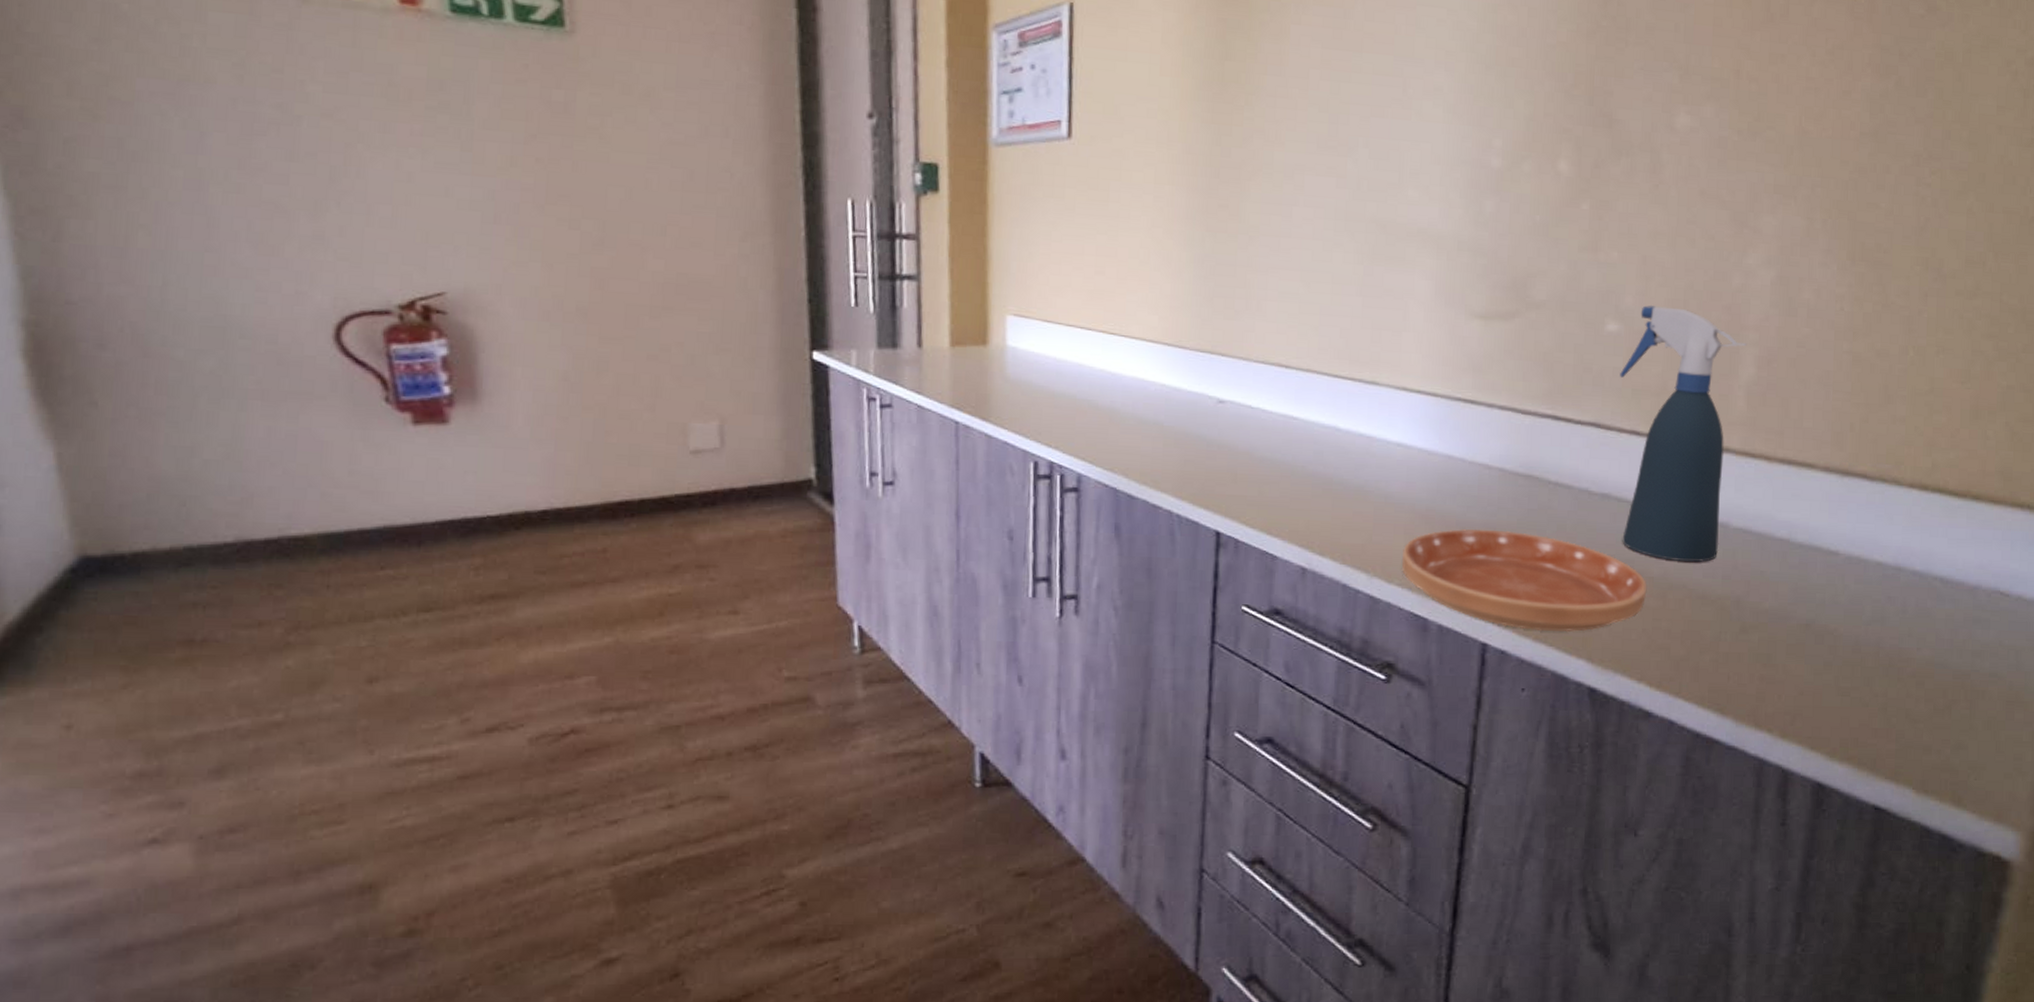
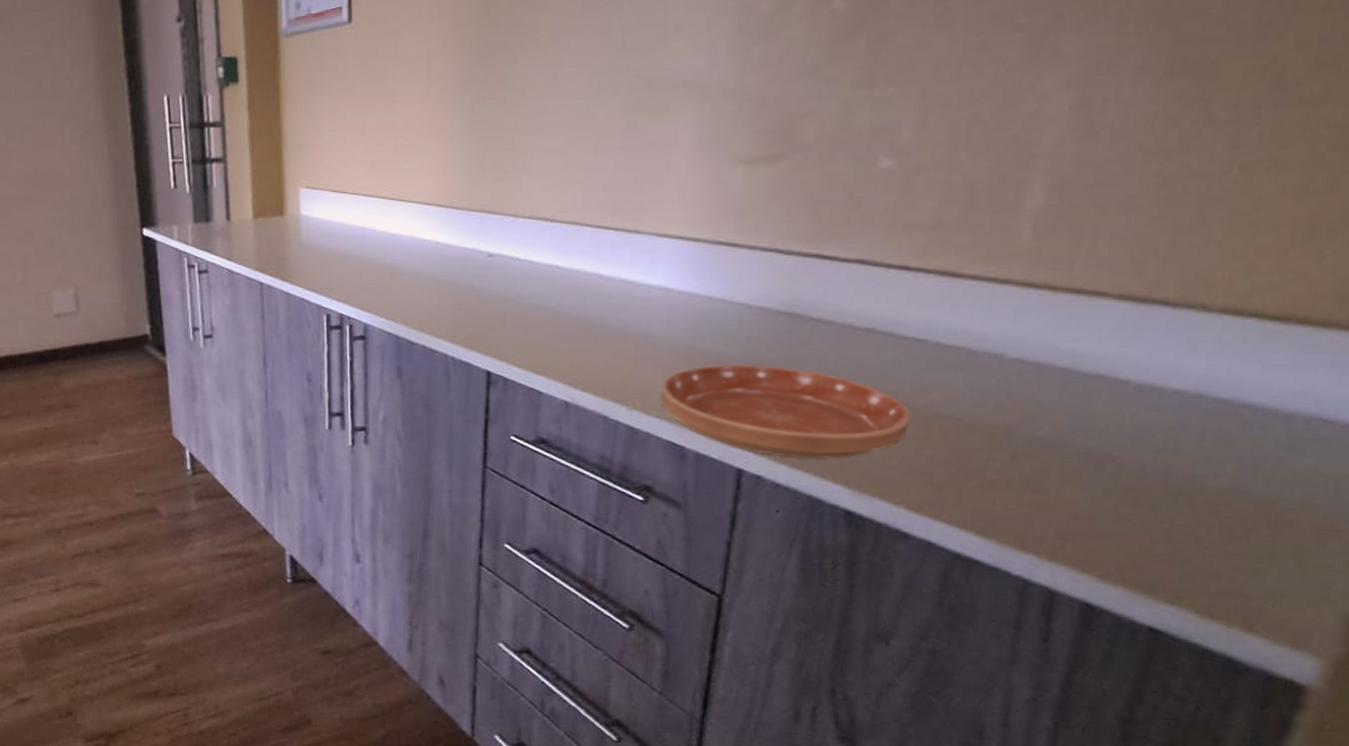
spray bottle: present [1620,304,1748,562] -> none [886,138,1038,392]

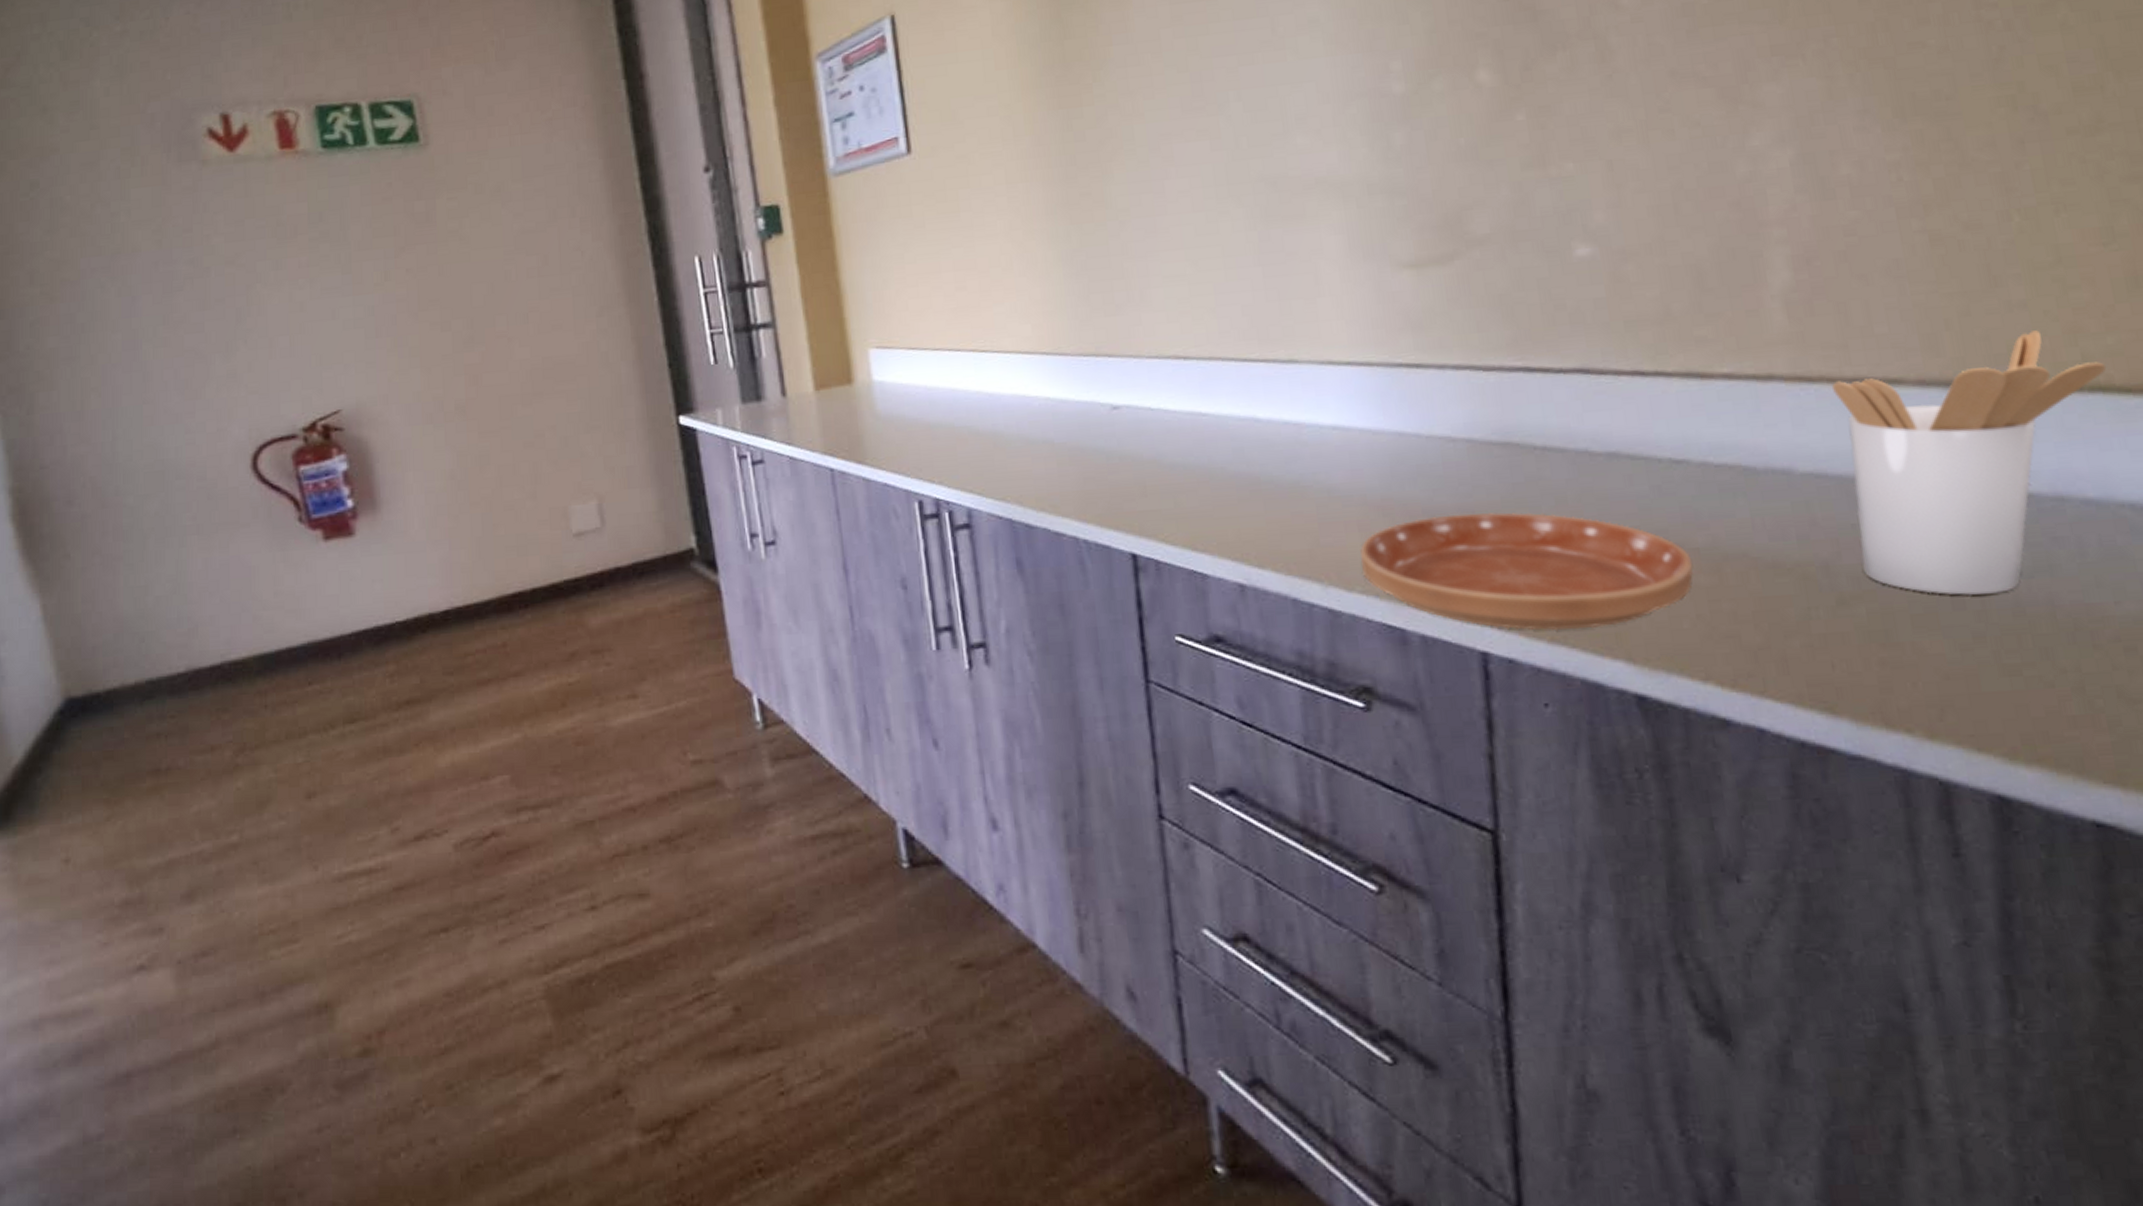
utensil holder: none [1037,264,1267,462] -> present [1832,330,2107,596]

